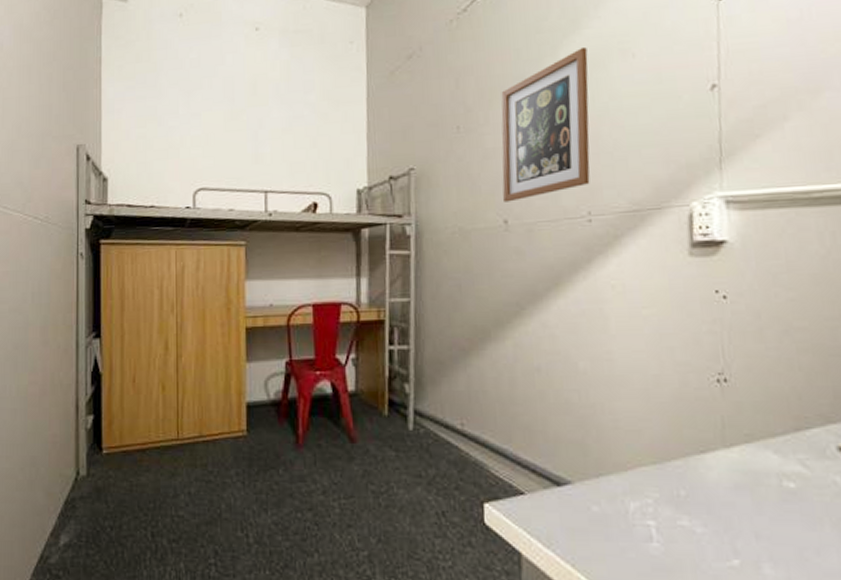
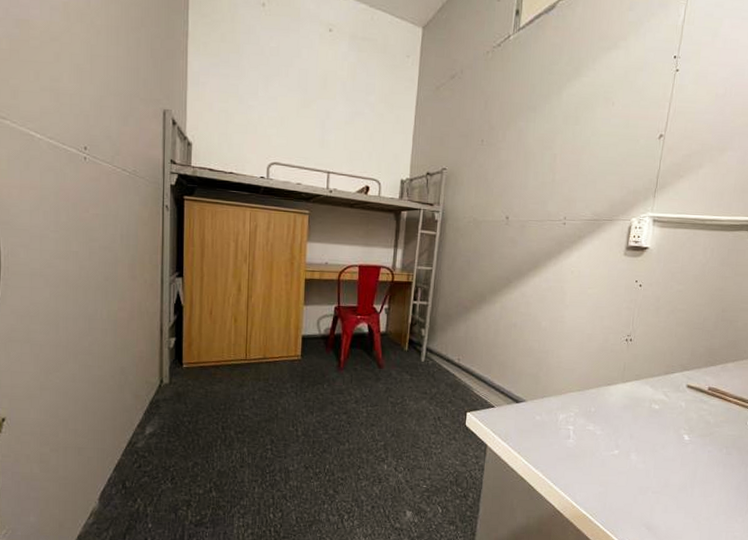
wall art: present [501,46,590,202] -> none [508,91,583,204]

